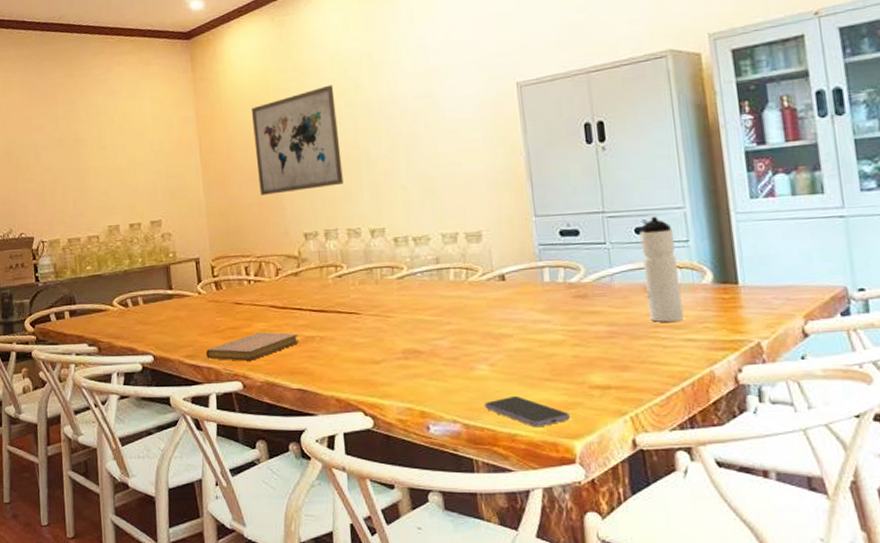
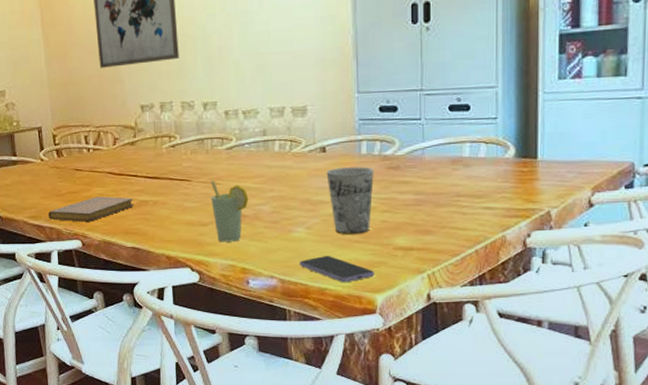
cup: none [382,313,425,382] -> present [211,181,249,242]
cup: none [507,295,561,371] -> present [326,166,374,234]
water bottle: present [639,216,684,322] -> none [453,94,485,192]

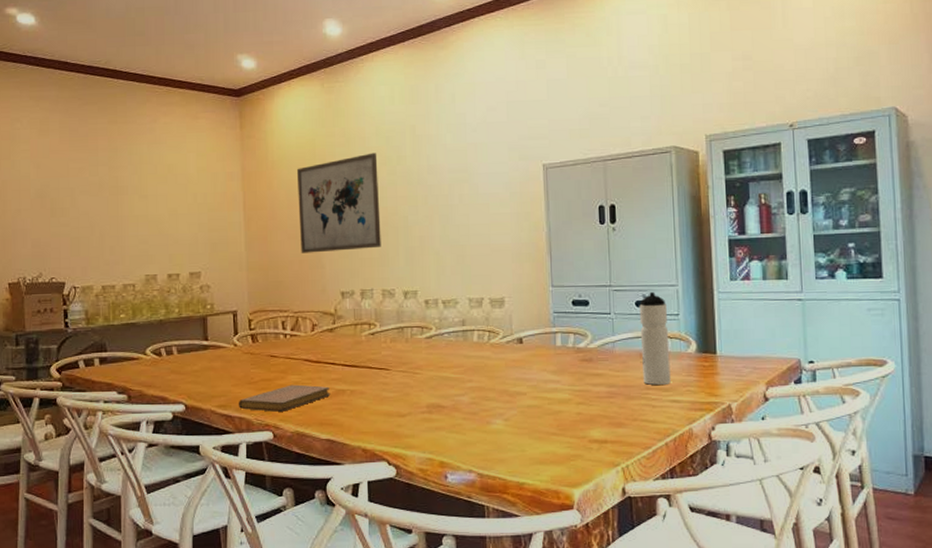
cup: present [211,181,249,242] -> none [409,370,448,434]
smartphone: present [299,256,375,283] -> none [498,449,572,477]
cup: present [326,166,374,234] -> none [523,358,569,426]
water bottle: none [453,94,485,192] -> present [639,291,671,385]

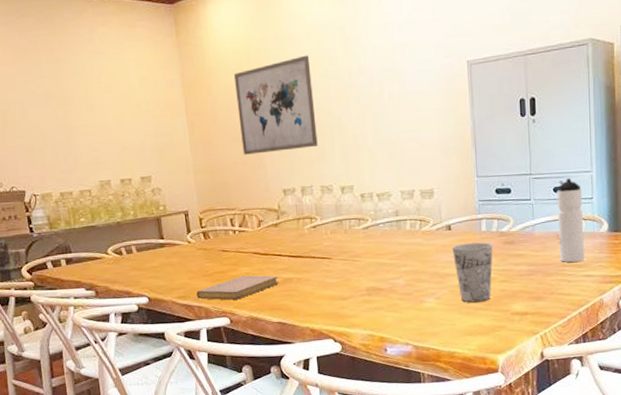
cup: none [523,358,569,426] -> present [452,242,493,303]

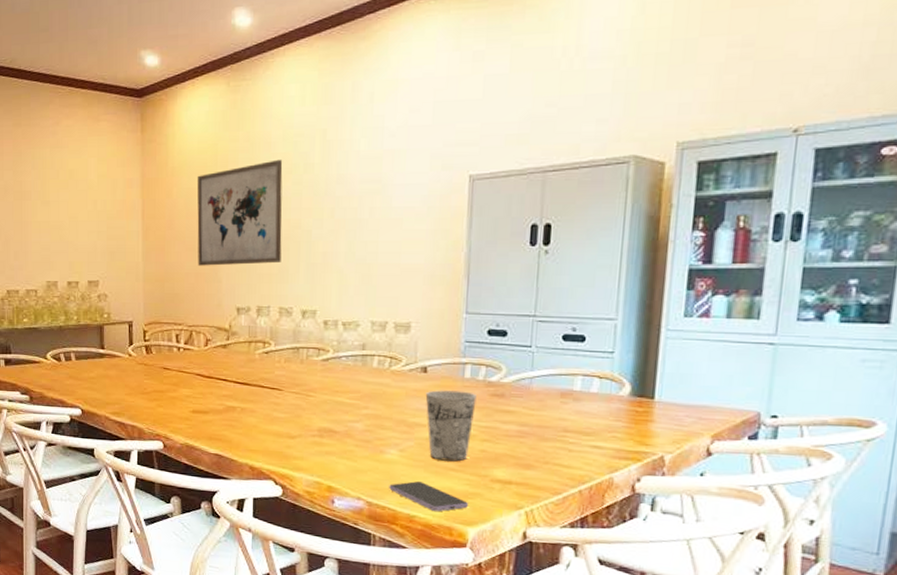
notebook: present [196,275,279,300] -> none [131,397,221,423]
smartphone: none [431,323,497,346] -> present [389,481,469,512]
water bottle: present [557,178,585,262] -> none [561,324,600,428]

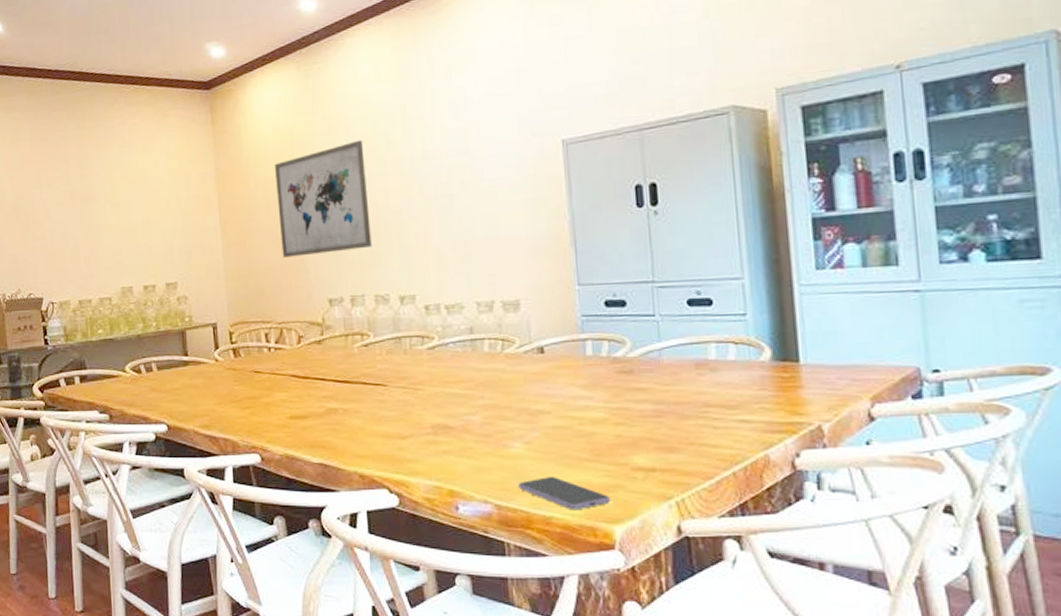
cup: present [425,390,477,462] -> none [545,370,603,451]

